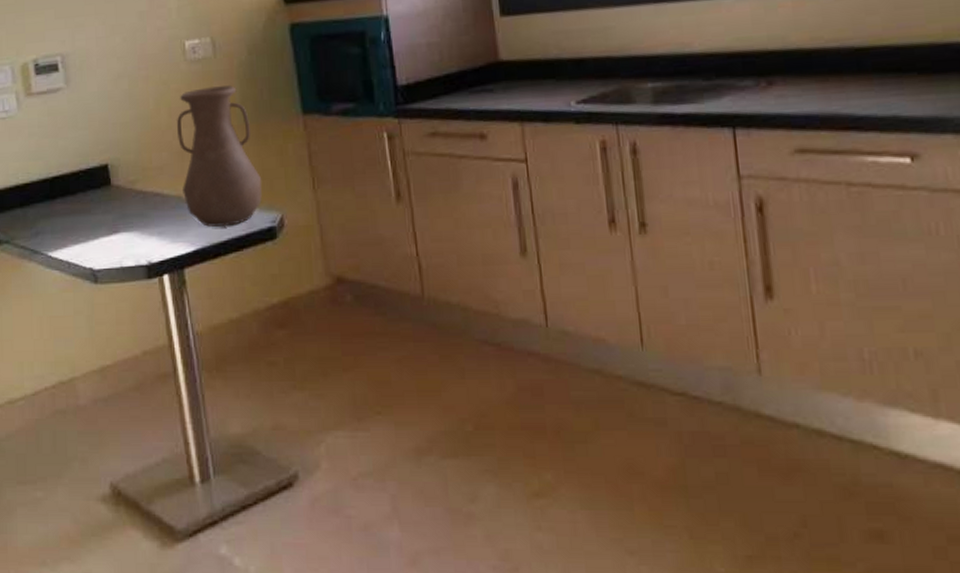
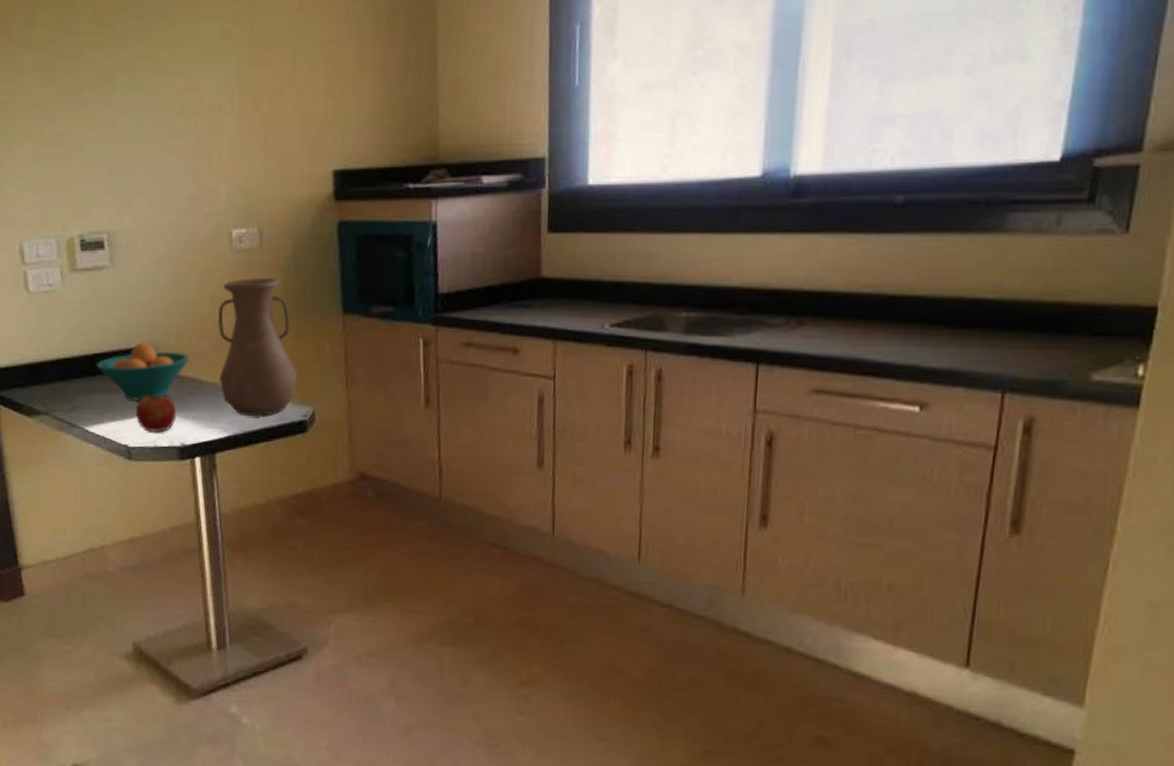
fruit bowl: none [56,160,151,221] -> present [96,342,190,401]
apple: none [99,212,141,253] -> present [136,393,176,433]

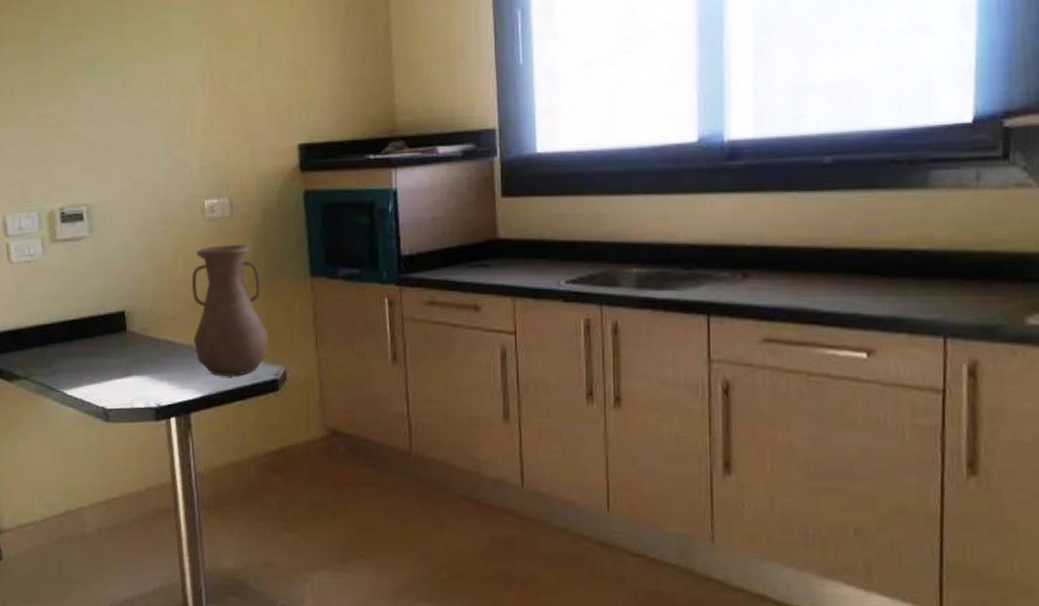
fruit bowl: present [96,342,190,401] -> none [74,308,165,364]
apple: present [136,393,176,433] -> none [113,356,152,394]

